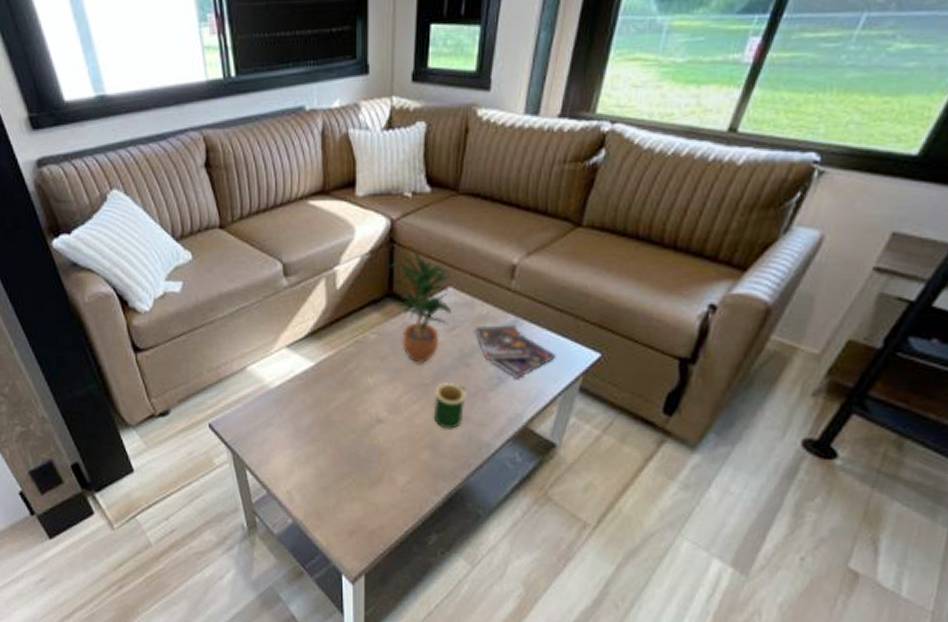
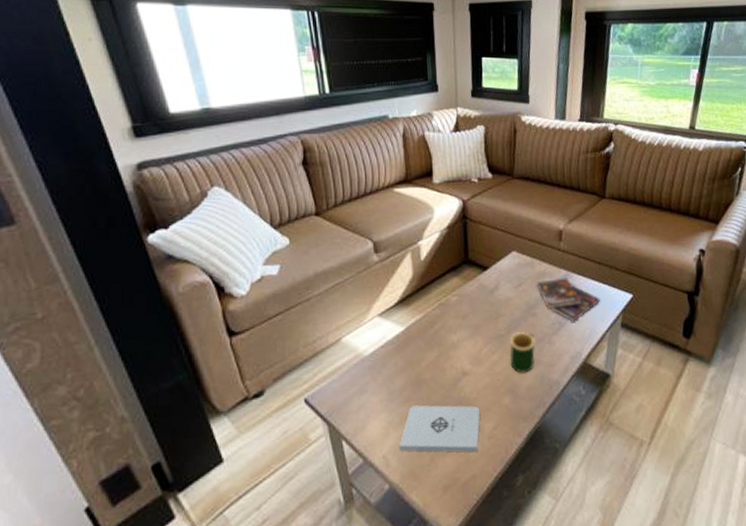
notepad: none [303,446,394,503] -> present [399,405,481,453]
potted plant: present [389,246,451,363] -> none [464,220,517,318]

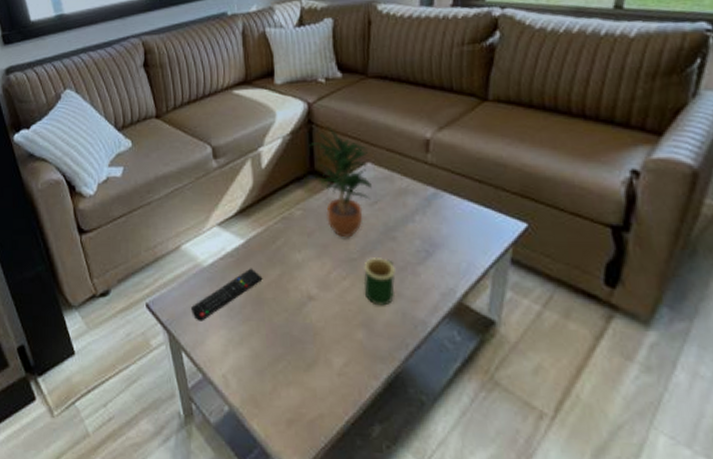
remote control: none [352,352,422,409] -> present [191,268,263,321]
notepad: present [399,405,481,453] -> none [239,326,329,389]
potted plant: none [464,220,517,318] -> present [309,126,372,238]
booklet: present [537,278,600,322] -> none [398,197,481,252]

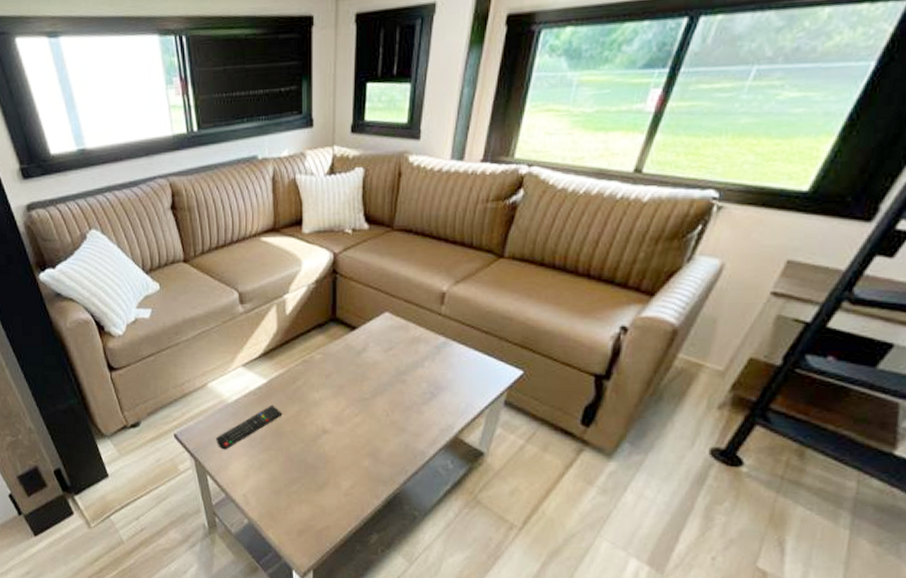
potted plant: present [309,126,372,238] -> none [332,276,388,380]
mug: present [363,258,395,306] -> none [373,398,402,439]

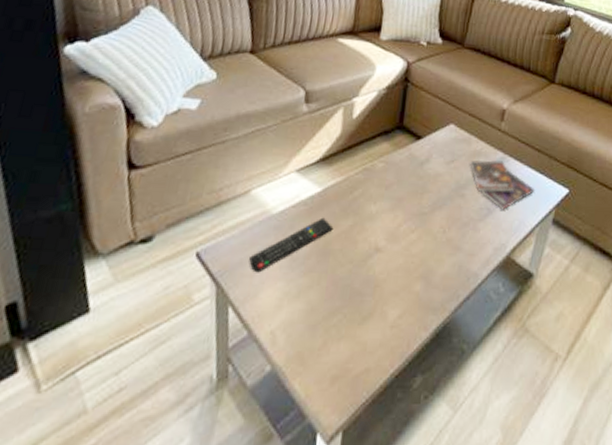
booklet: none [410,346,482,394] -> present [471,160,534,210]

